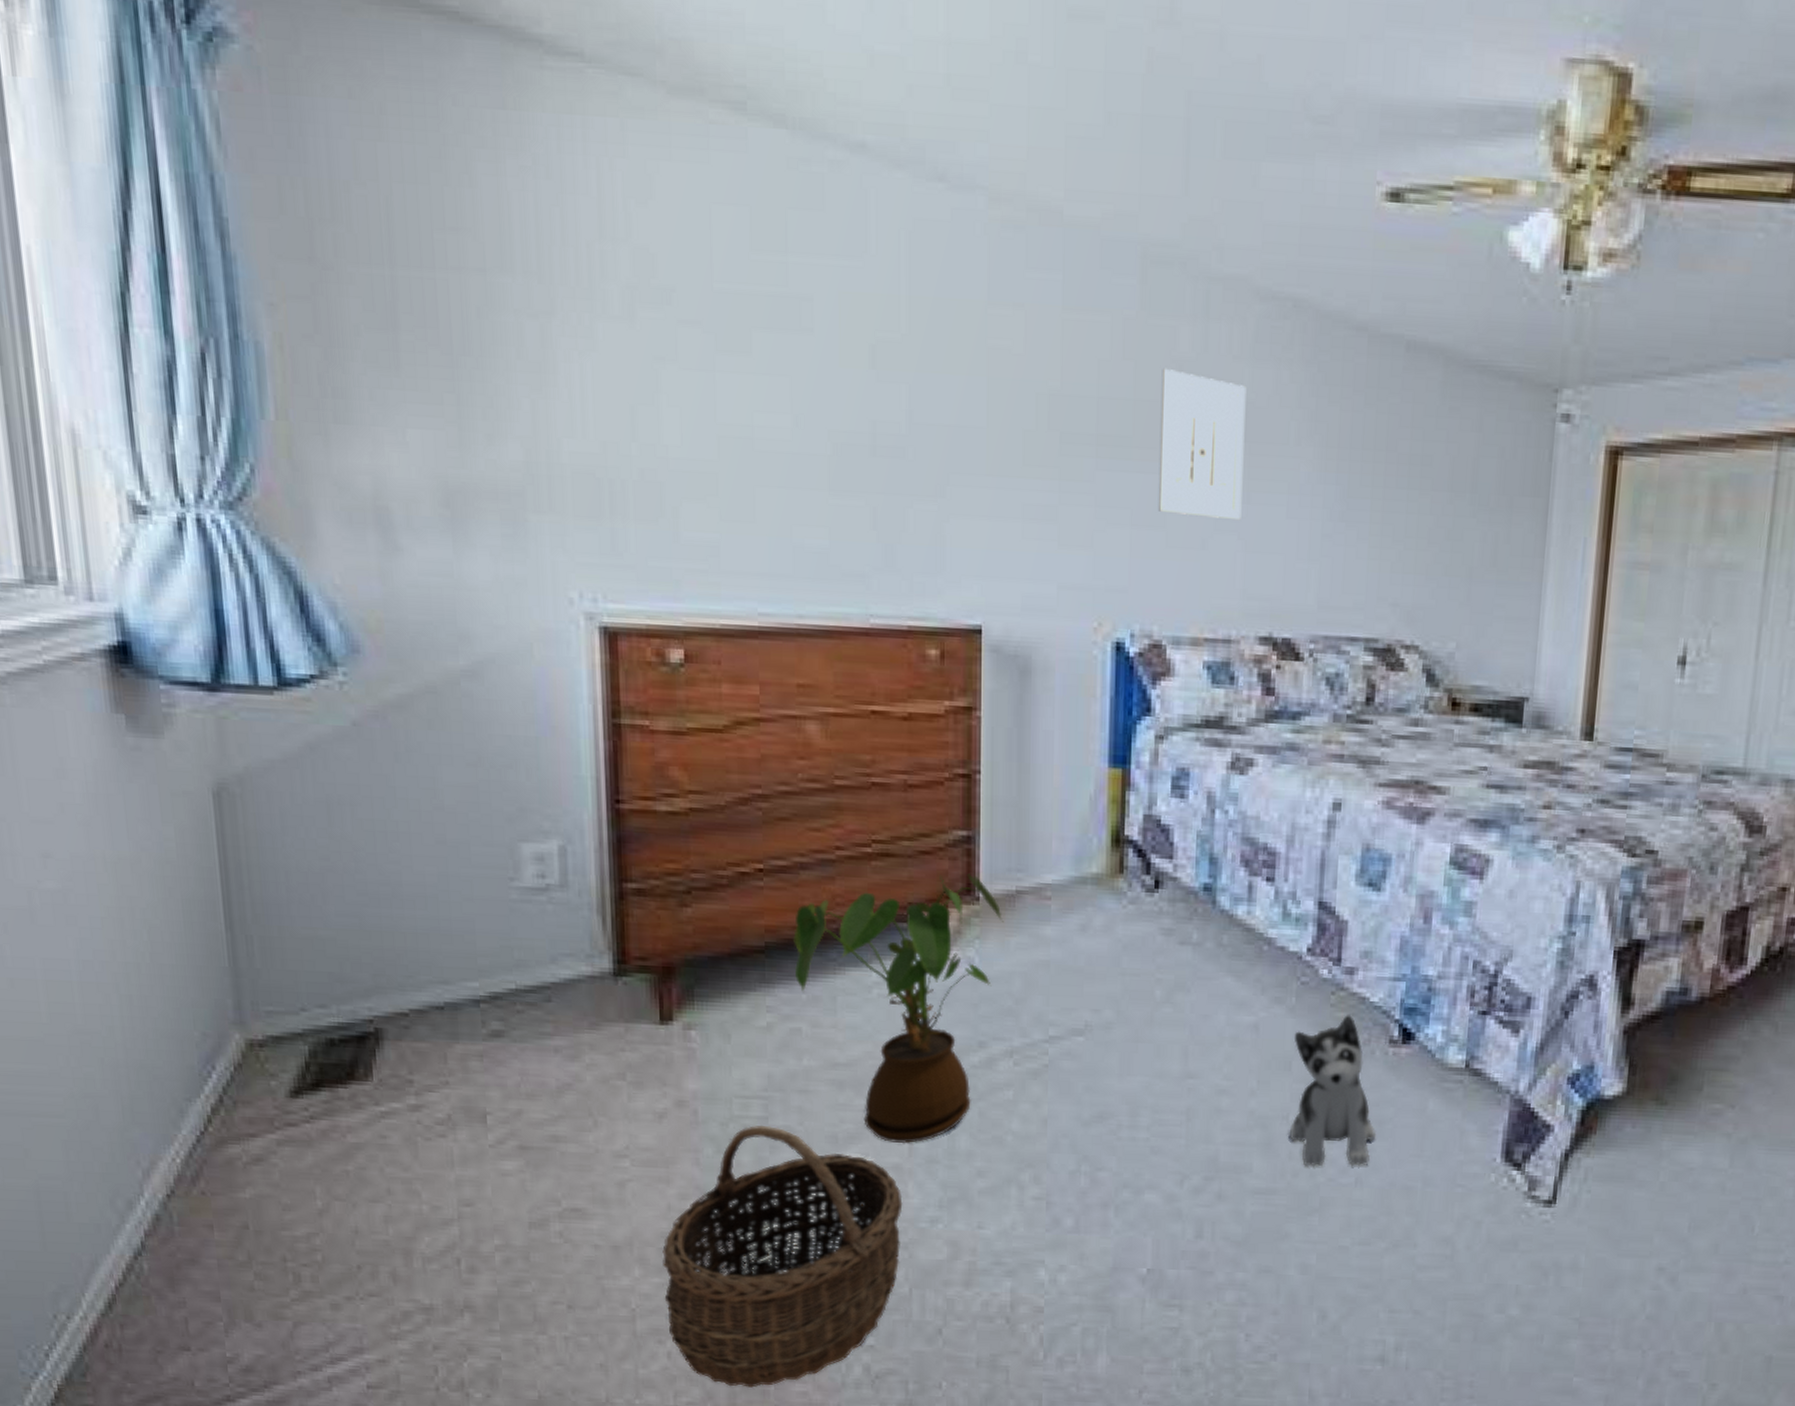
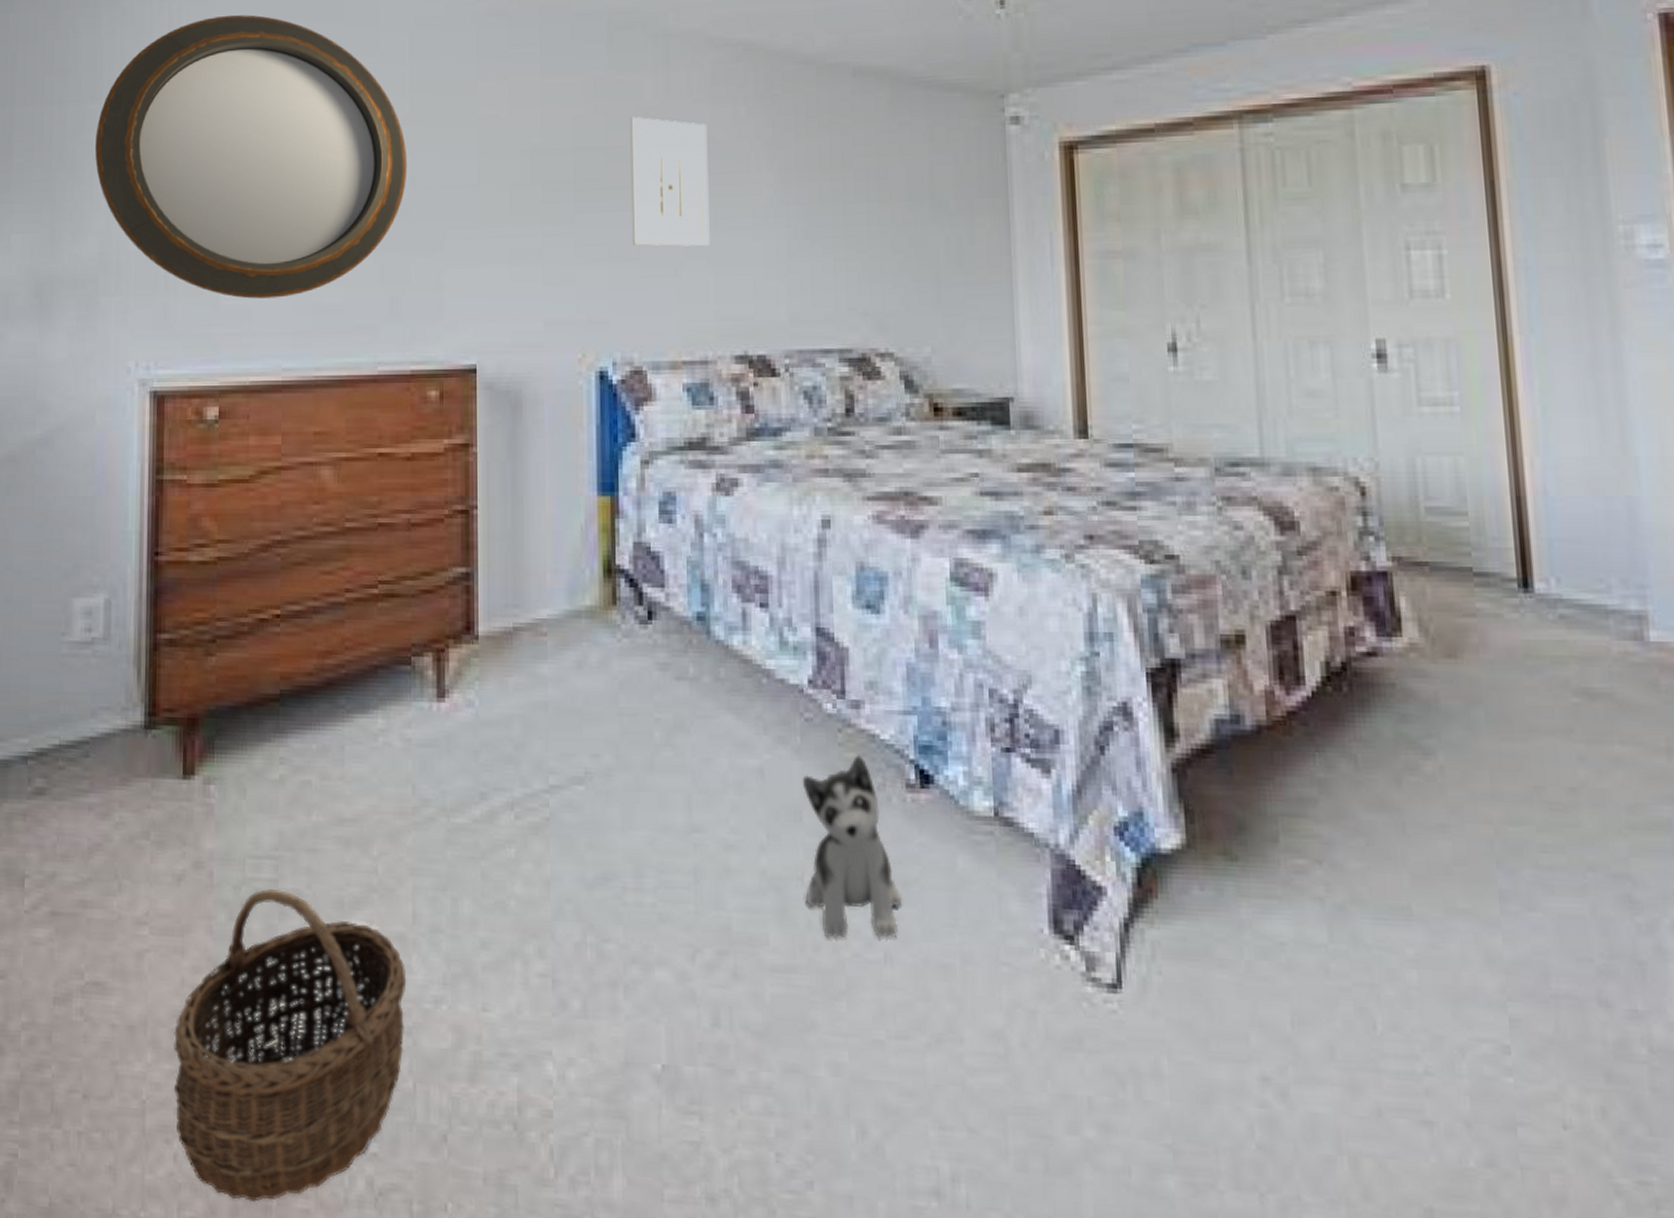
home mirror: none [509,184,904,534] -> present [95,14,407,299]
house plant: present [793,874,1004,1144] -> none [306,611,502,910]

